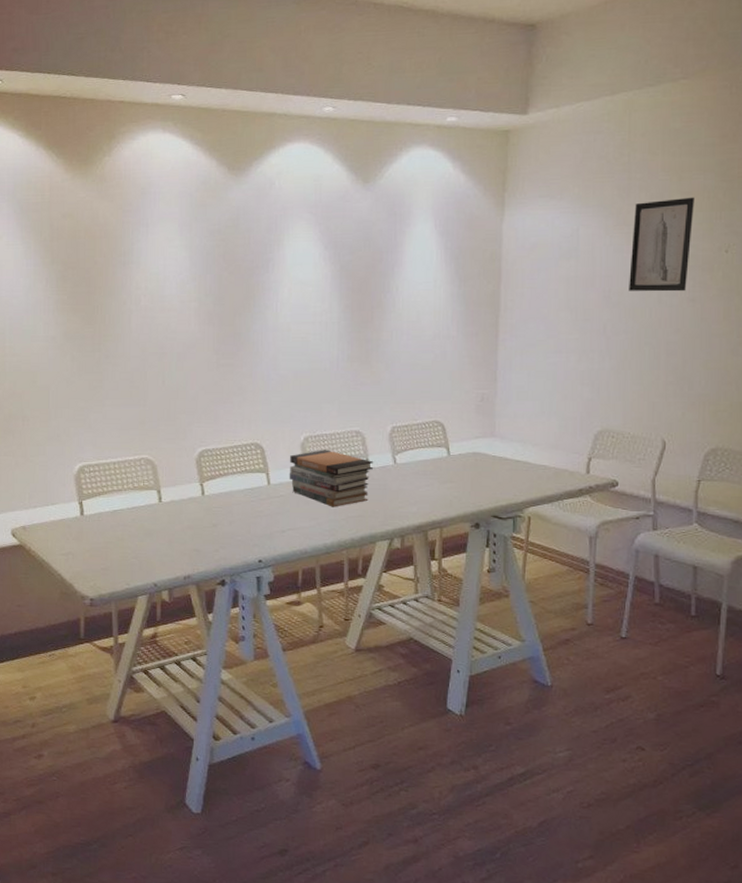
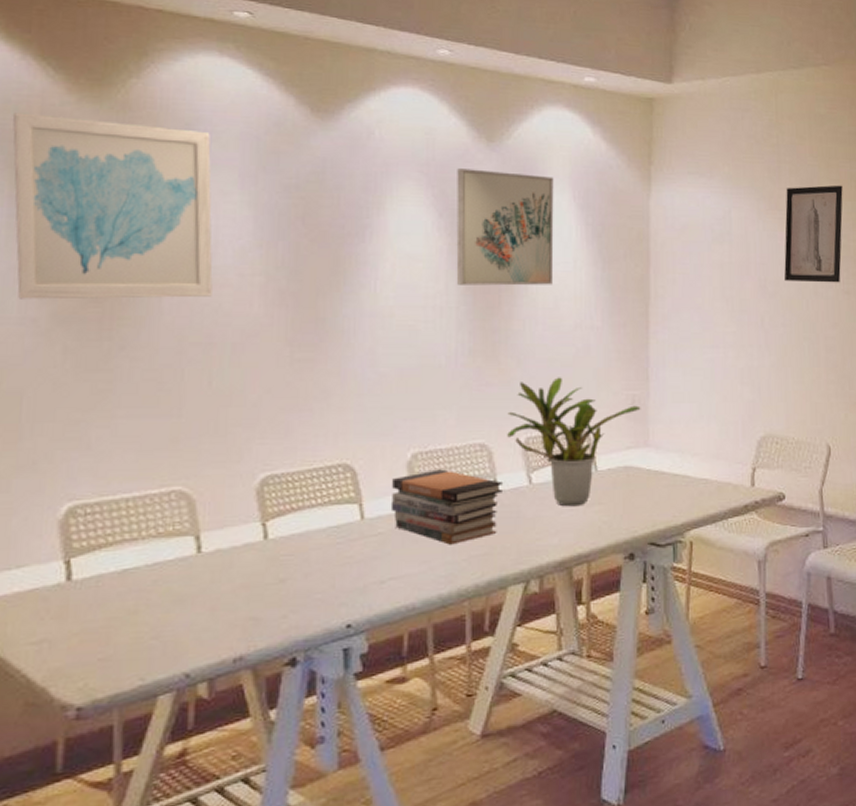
wall art: none [34,189,163,323] -> present [13,112,213,300]
wall art: none [338,207,418,304] -> present [456,168,554,286]
potted plant: none [377,378,489,483] -> present [507,377,641,507]

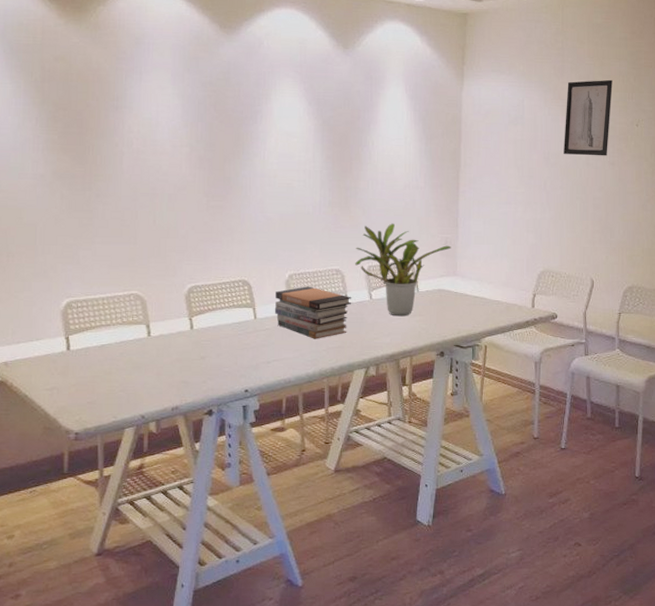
wall art: present [13,112,213,300] -> none [25,32,155,162]
wall art: present [456,168,554,286] -> none [320,69,391,156]

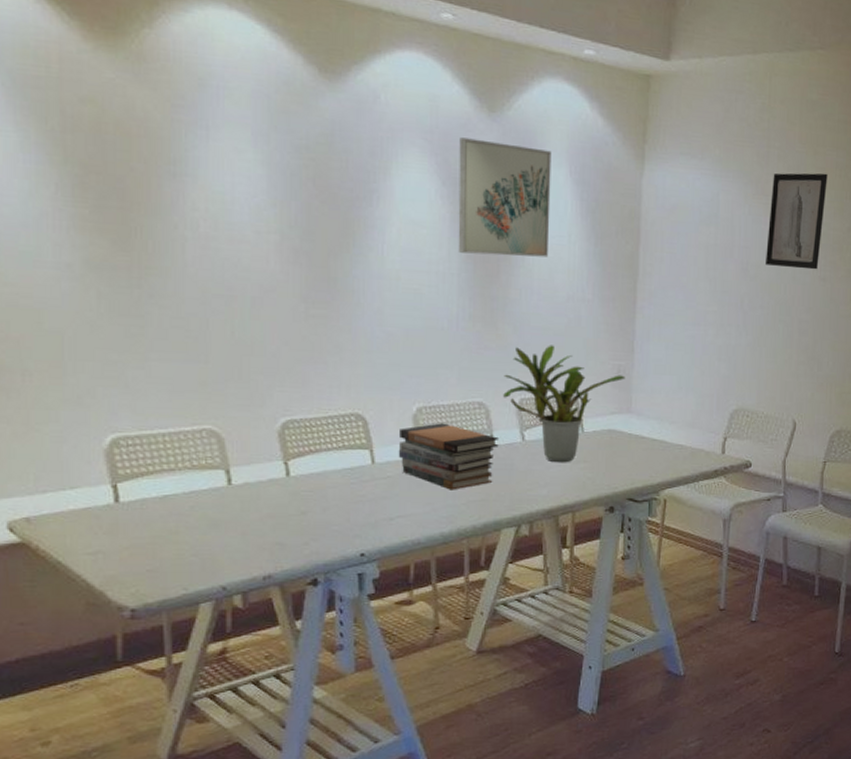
wall art: none [320,69,391,156] -> present [458,137,552,257]

